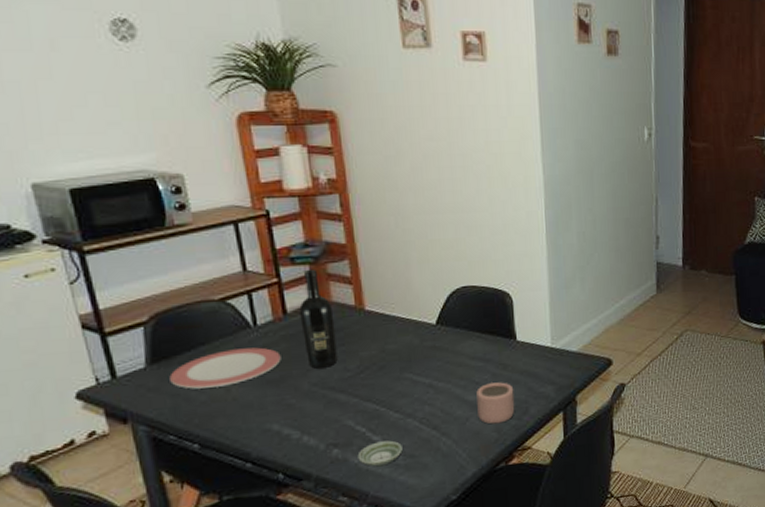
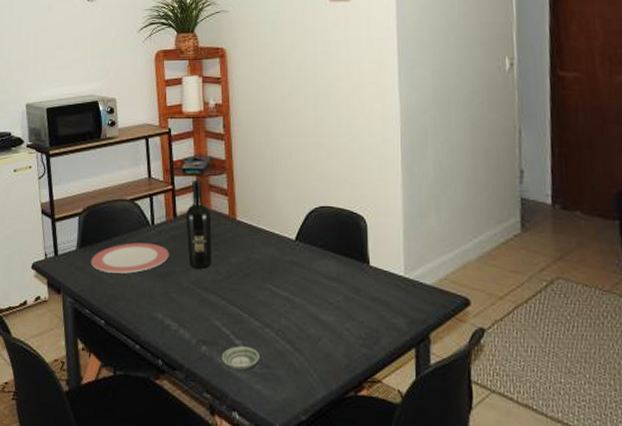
mug: present [476,382,515,425] -> none [329,305,366,349]

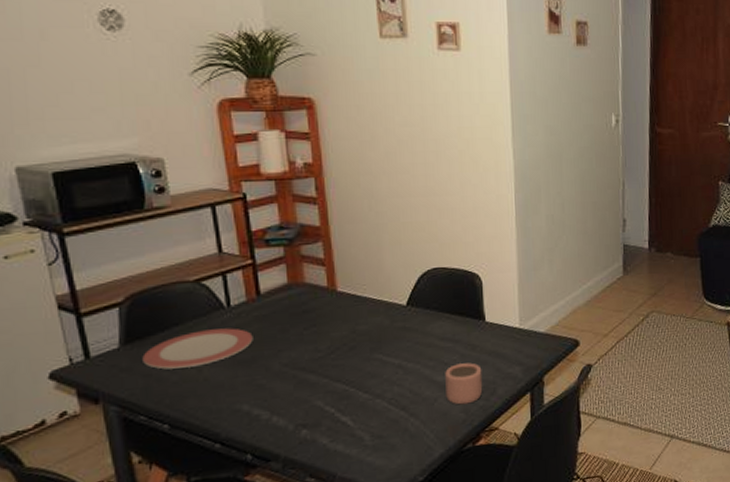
wine bottle: present [186,179,212,269] -> none [272,250,309,349]
saucer: present [221,346,260,371] -> none [326,421,371,448]
mug: none [329,305,366,349] -> present [445,363,483,405]

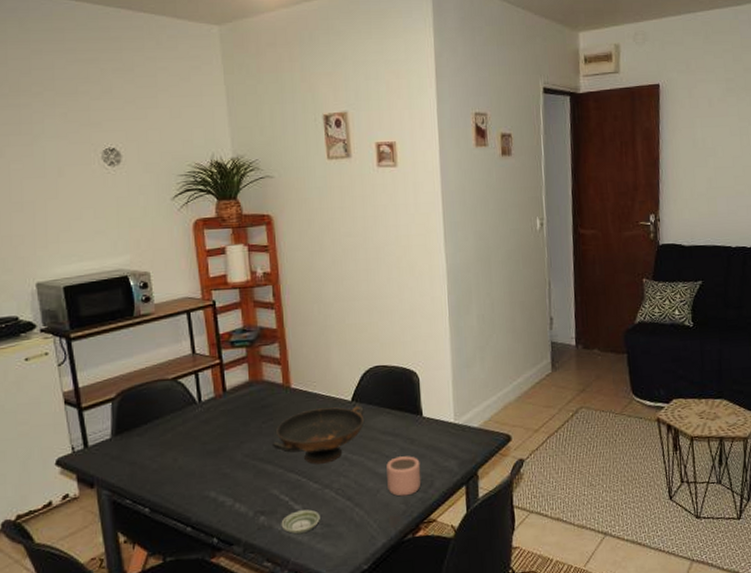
plate: present [142,328,253,370] -> none [129,421,220,458]
decorative bowl: none [315,310,421,373] -> present [271,405,365,464]
saucer: none [326,421,371,448] -> present [281,509,320,535]

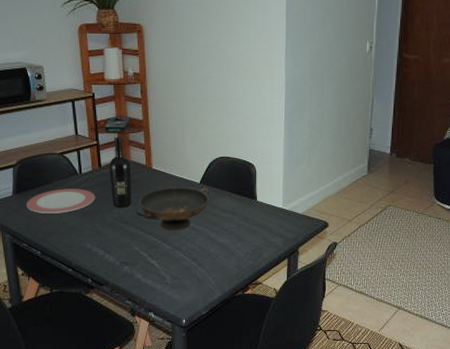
plate: none [129,421,220,458] -> present [26,189,95,214]
wine bottle: none [236,351,267,441] -> present [109,136,132,207]
saucer: present [281,509,320,535] -> none [140,265,171,283]
mug: present [386,456,422,497] -> none [225,231,252,262]

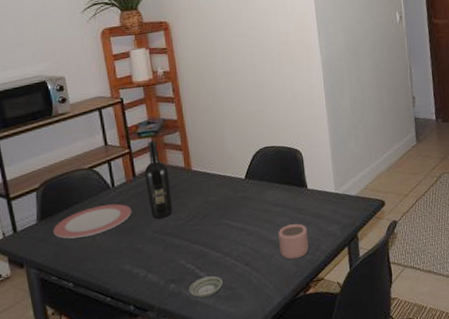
decorative bowl: present [135,187,210,231] -> none [177,182,258,236]
saucer: none [140,265,171,283] -> present [189,275,223,299]
mug: none [225,231,252,262] -> present [278,223,309,260]

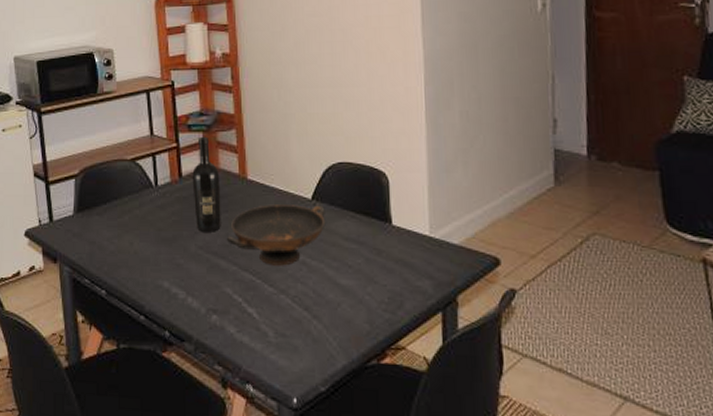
plate: present [53,203,132,239] -> none [89,206,175,239]
decorative bowl: none [177,182,258,236] -> present [226,204,326,266]
saucer: present [189,275,223,299] -> none [233,314,275,341]
mug: present [278,223,309,260] -> none [349,268,389,315]

